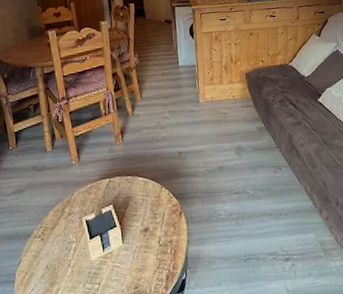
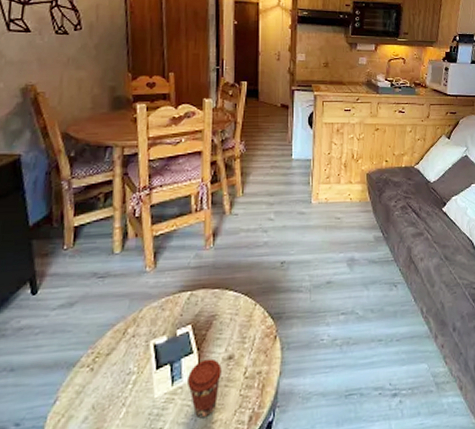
coffee cup: none [114,231,141,277] -> present [186,358,222,419]

